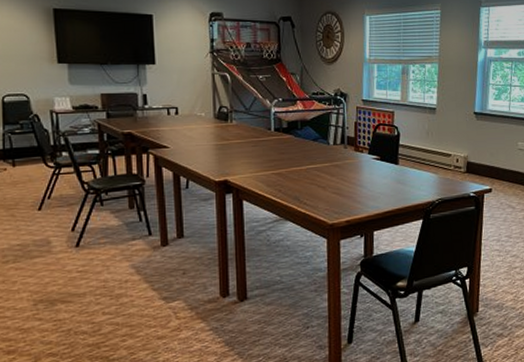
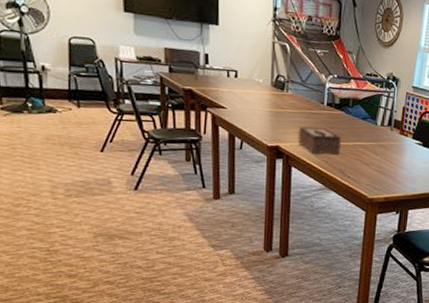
tissue box: none [246,154,294,184] -> present [298,126,342,155]

